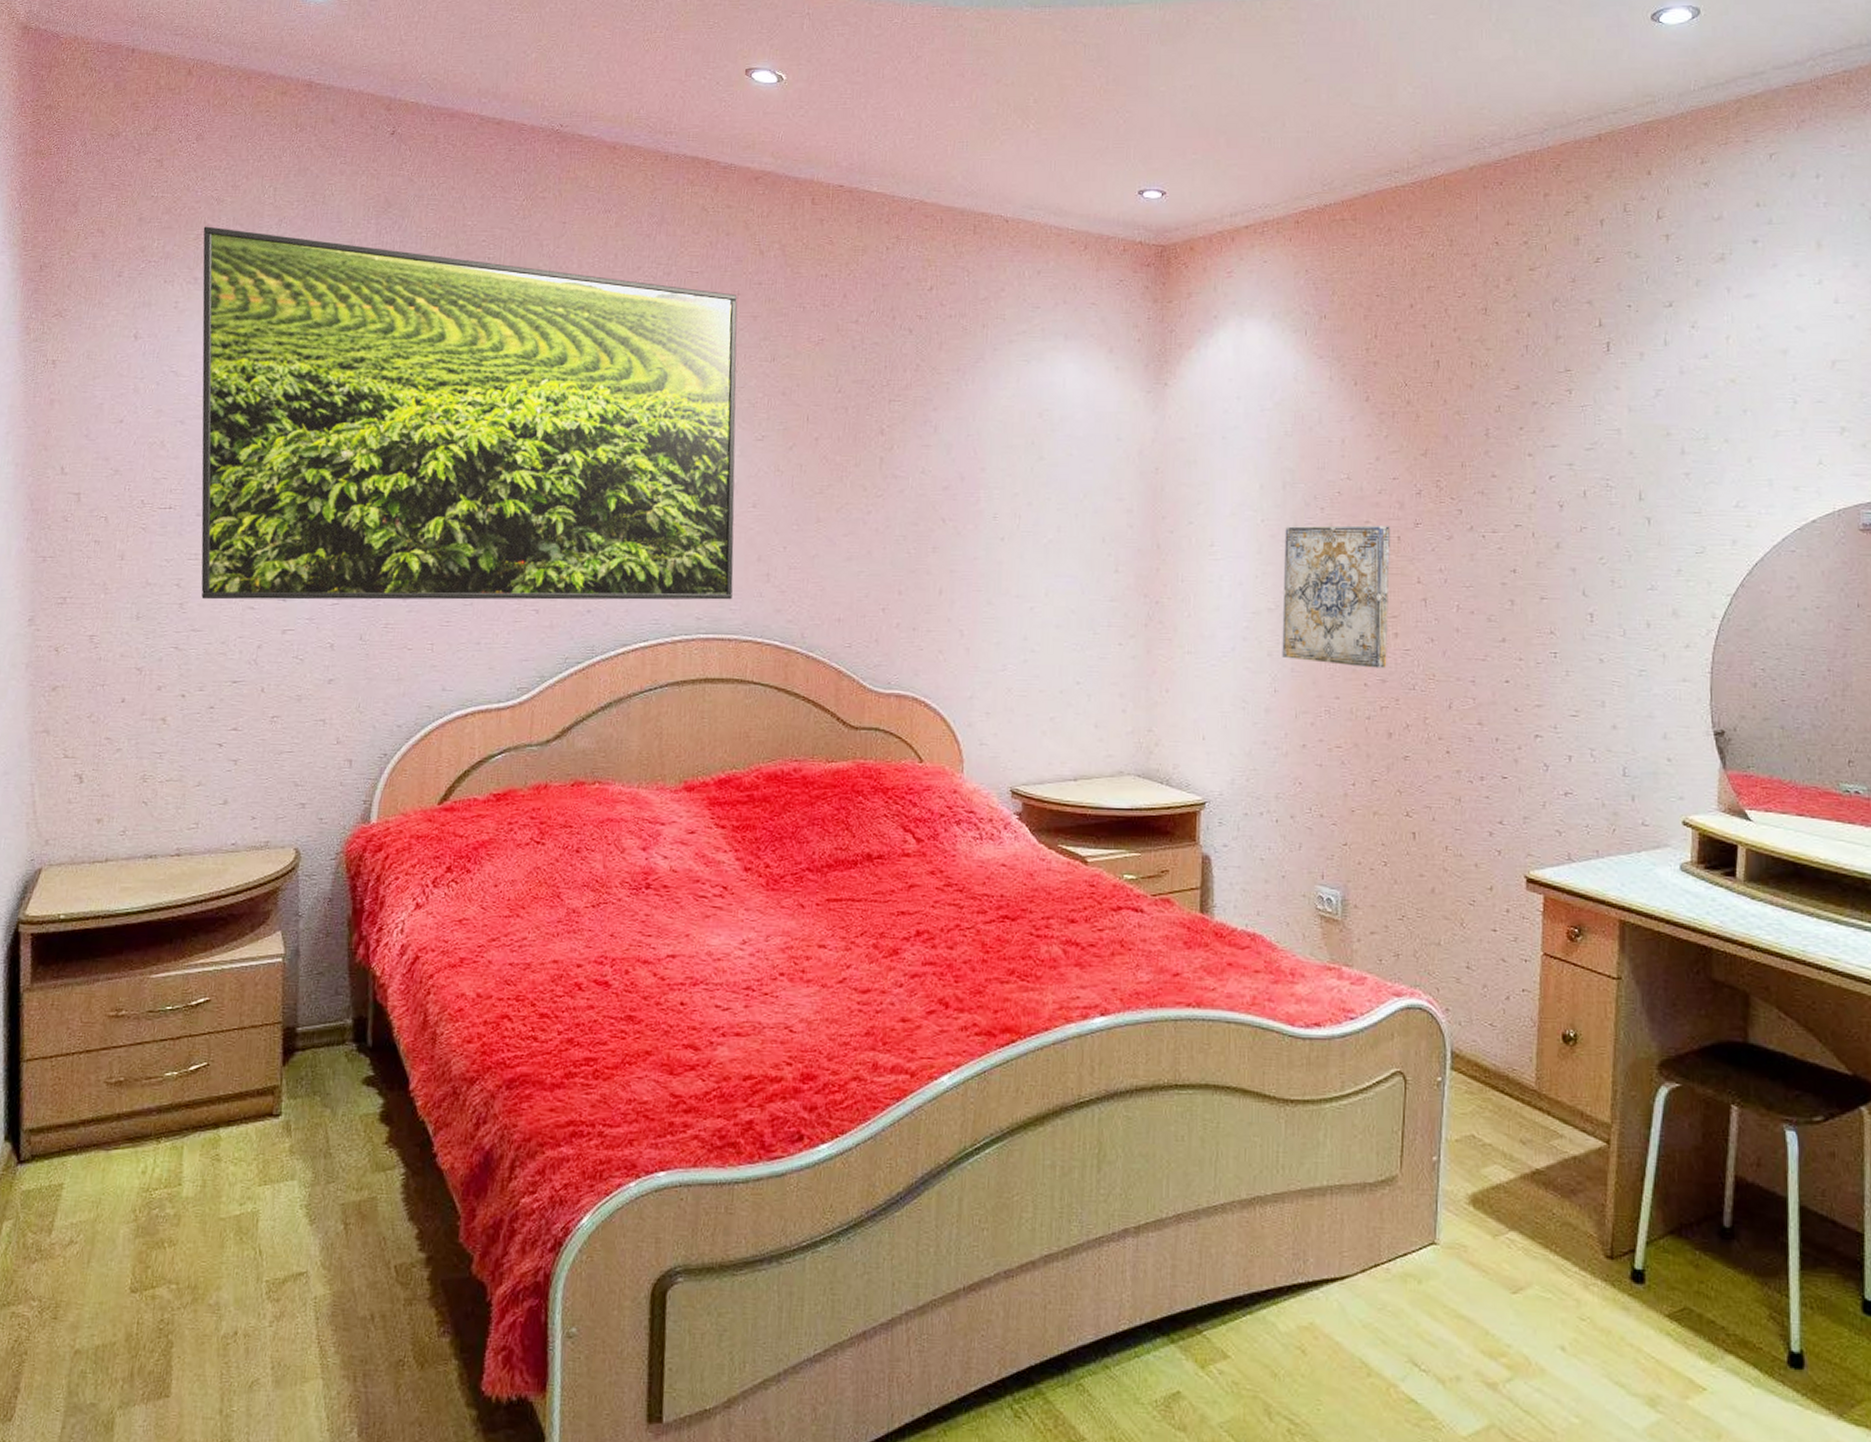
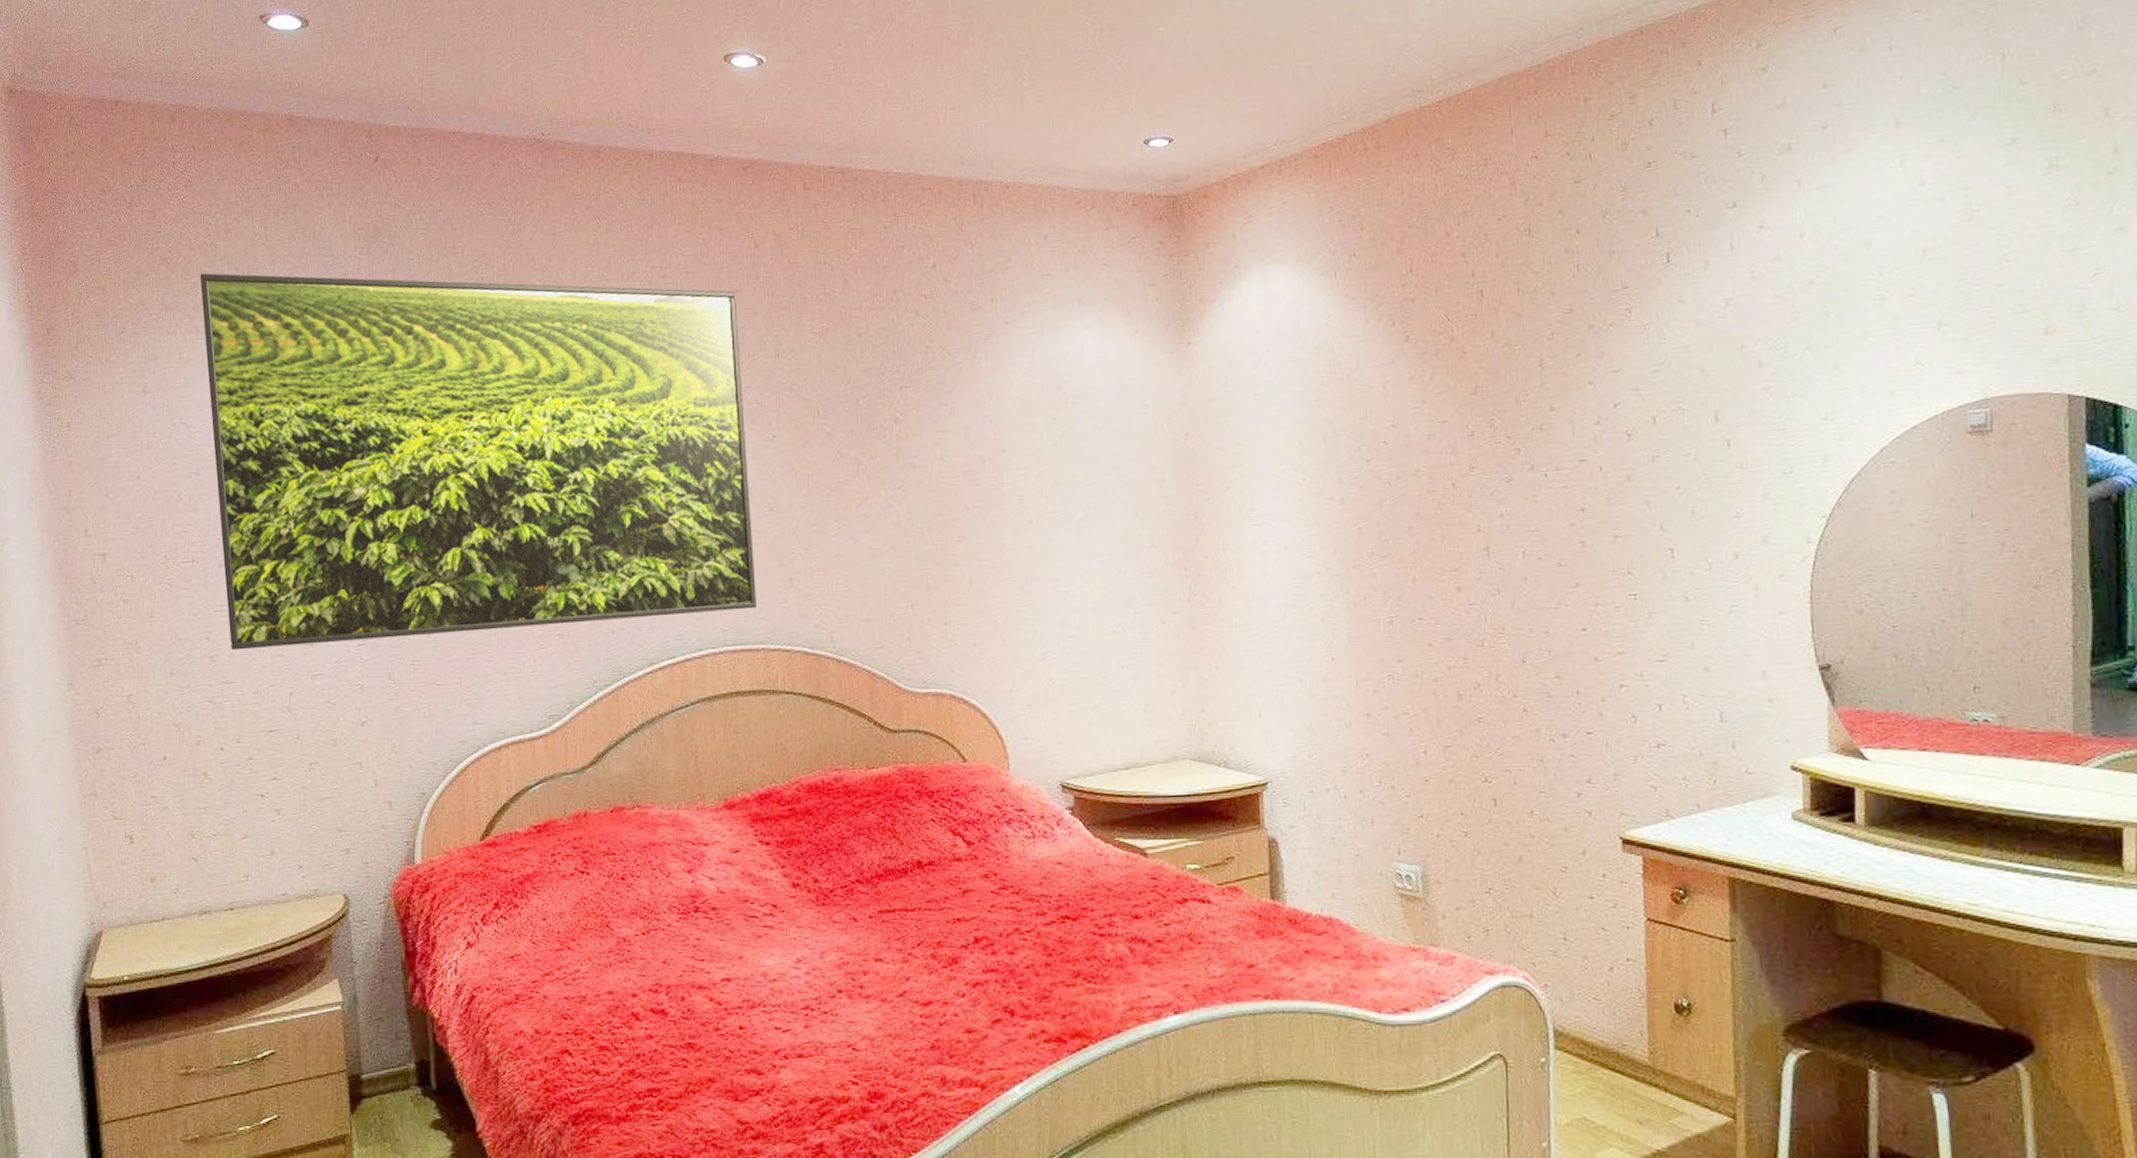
wall art: present [1282,525,1390,669] -> none [1329,473,1452,627]

